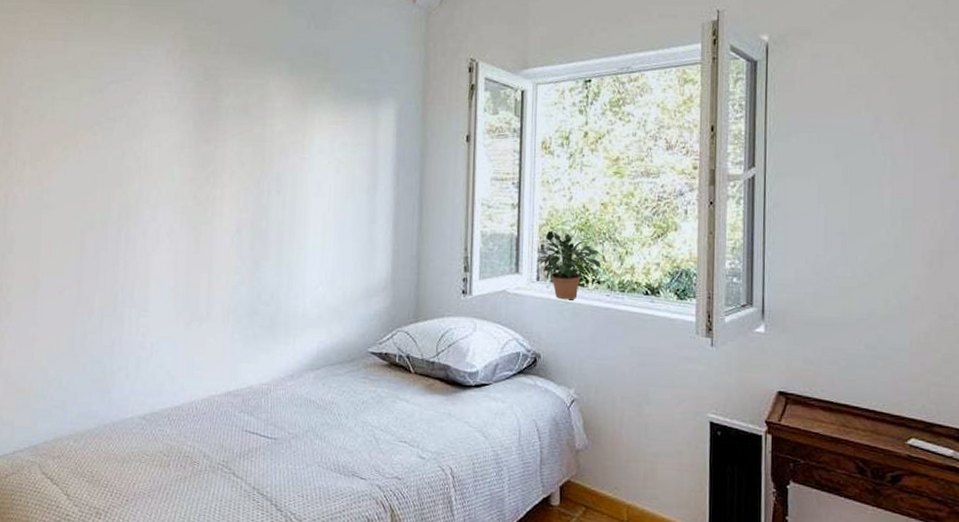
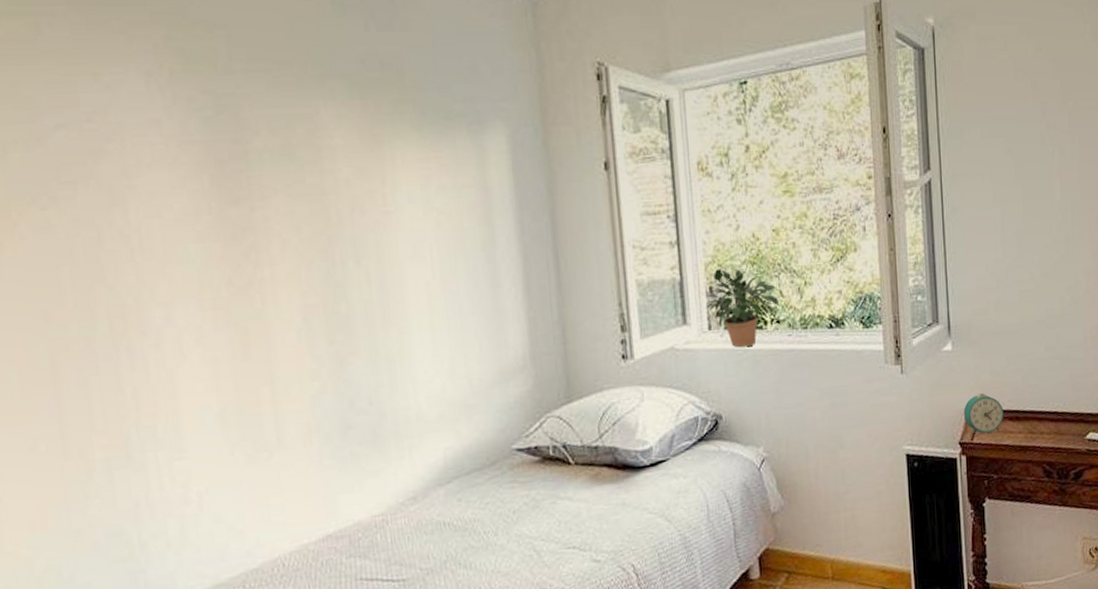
alarm clock: none [772,378,815,418] -> present [963,393,1004,435]

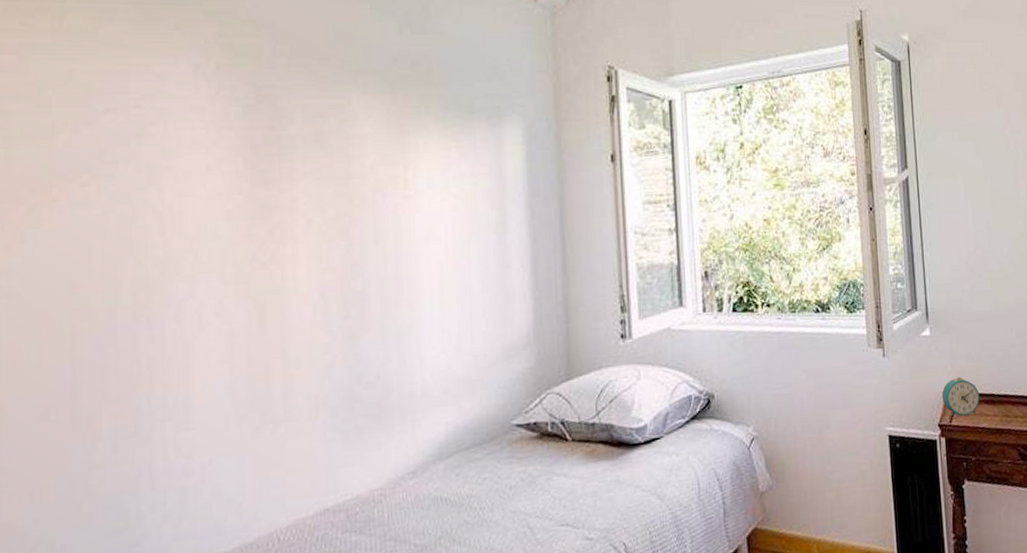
potted plant: present [706,269,780,349] -> none [702,255,770,330]

